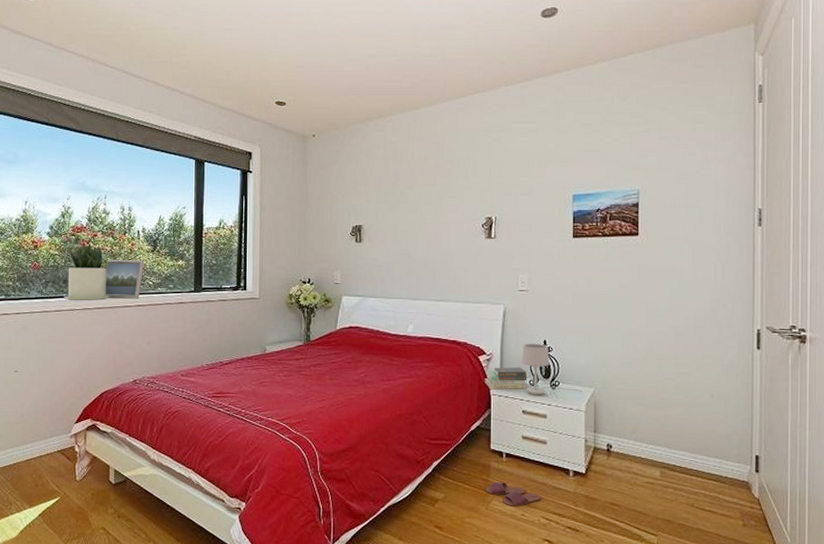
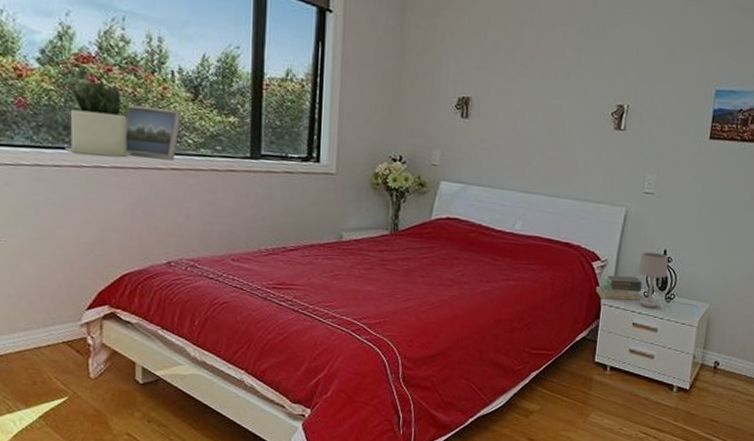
slippers: present [486,482,541,507] -> none [585,395,642,421]

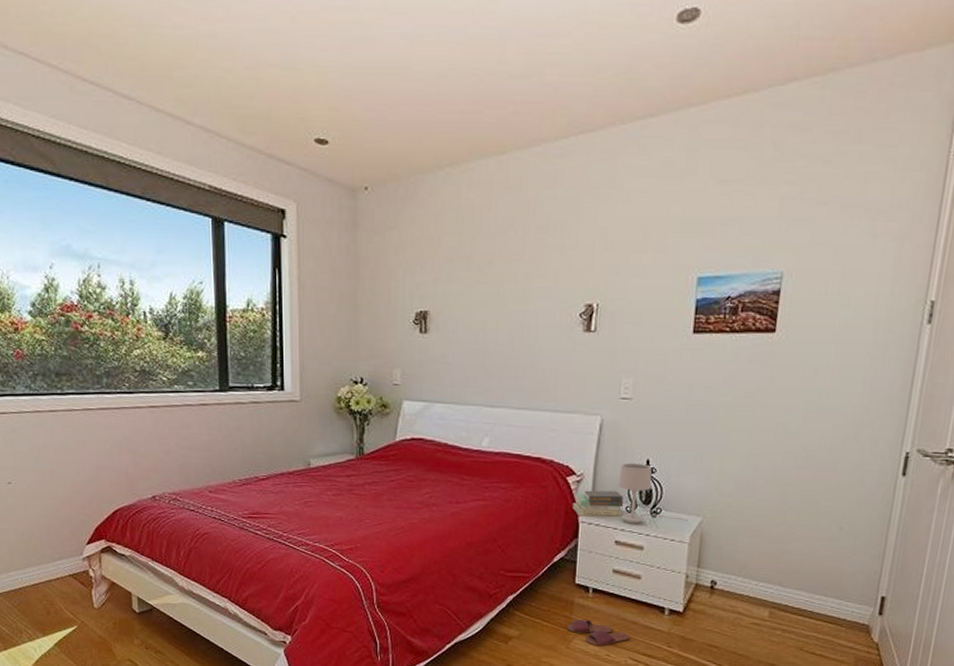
planter: present [64,78,133,158] -> none [55,326,116,400]
picture frame: present [124,105,181,160] -> none [105,348,155,398]
slippers: none [585,395,642,421] -> present [567,619,630,646]

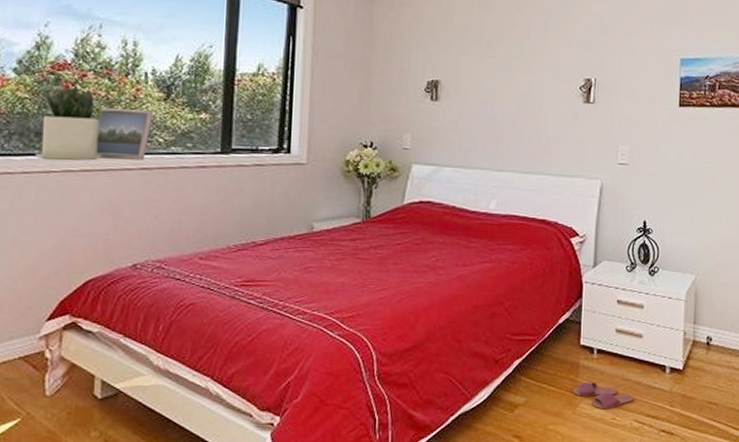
planter: none [55,326,116,400] -> present [34,85,103,161]
picture frame: none [105,348,155,398] -> present [96,108,153,160]
books: present [571,490,624,517] -> none [575,251,624,277]
table lamp: present [618,462,688,524] -> none [619,223,683,283]

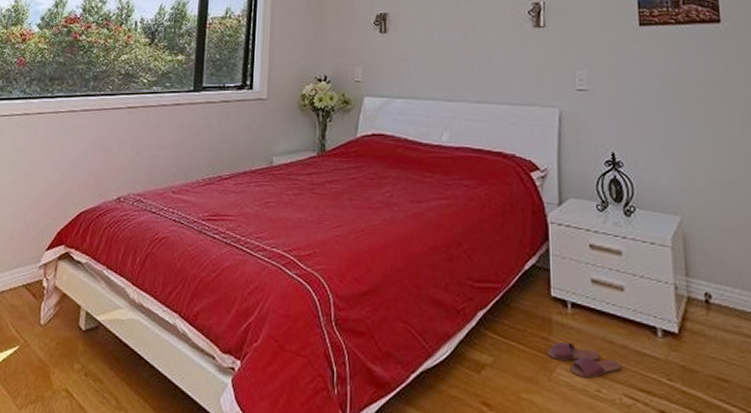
planter: present [34,85,103,161] -> none [48,36,99,102]
picture frame: present [96,108,153,160] -> none [94,54,140,100]

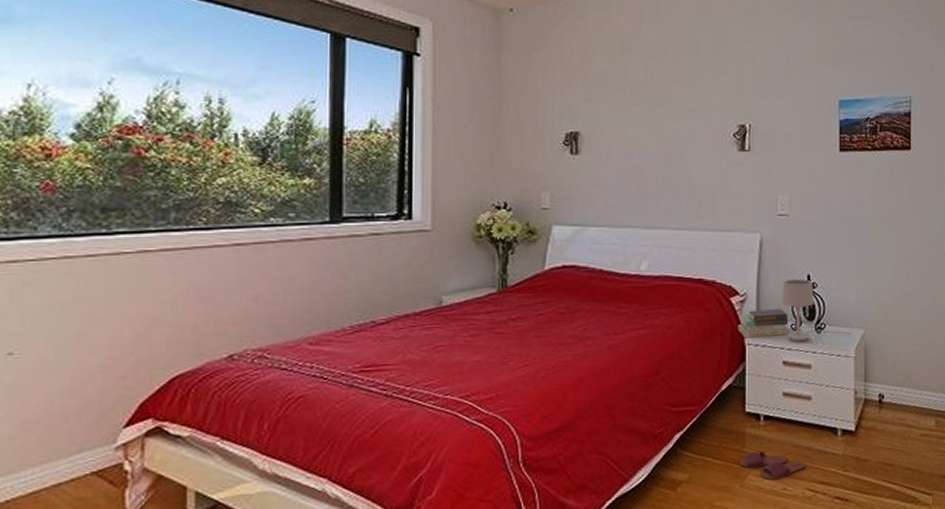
books: none [538,187,594,216] -> present [737,309,789,338]
table lamp: none [585,156,667,225] -> present [782,278,852,342]

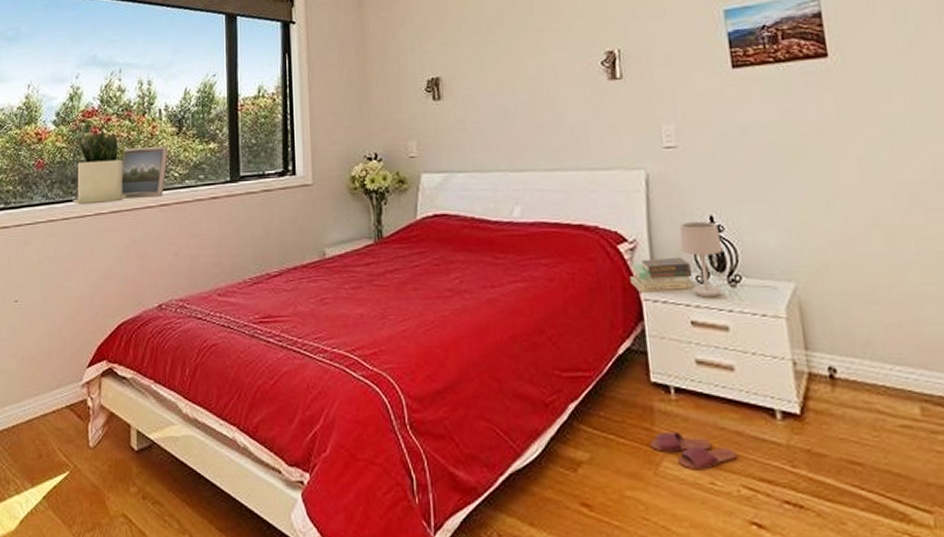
planter: none [101,151,187,240] -> present [72,130,128,205]
picture frame: none [177,177,246,235] -> present [120,146,168,198]

